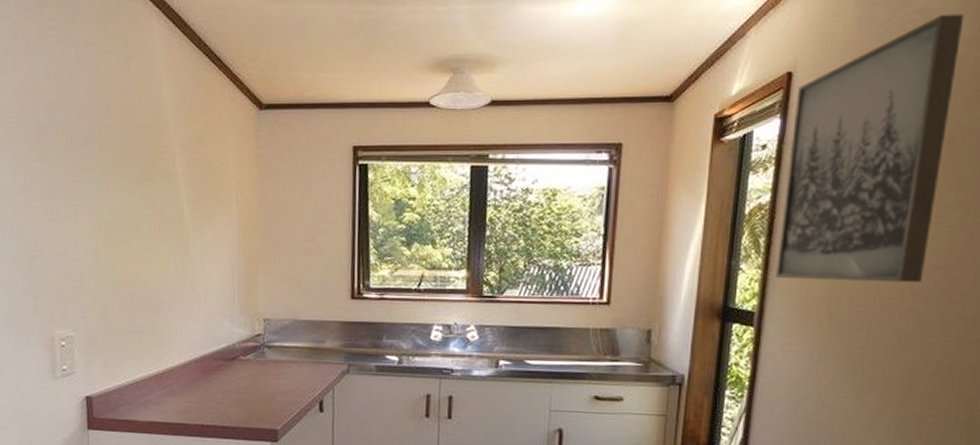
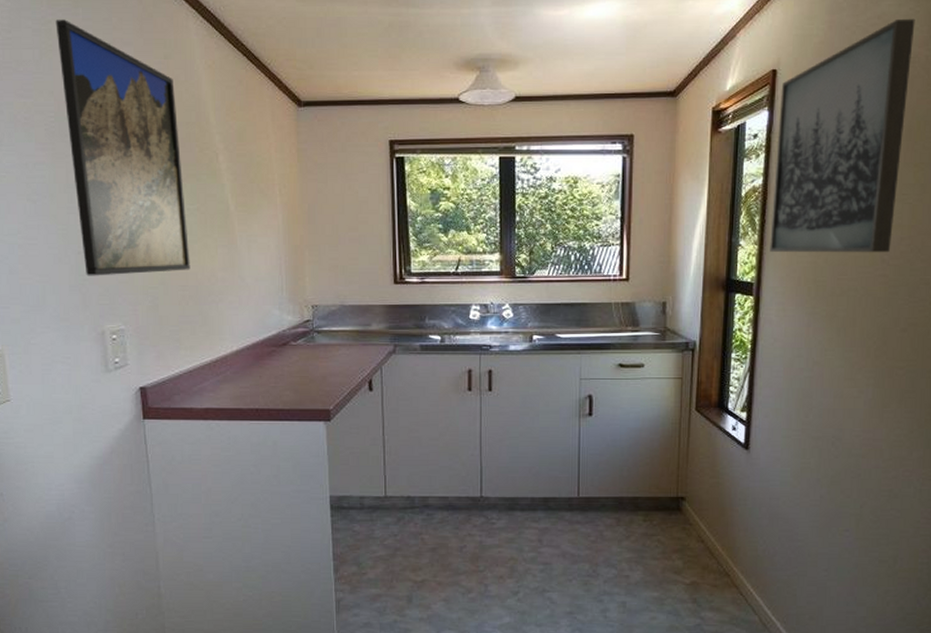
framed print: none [21,19,142,281] -> present [55,19,190,276]

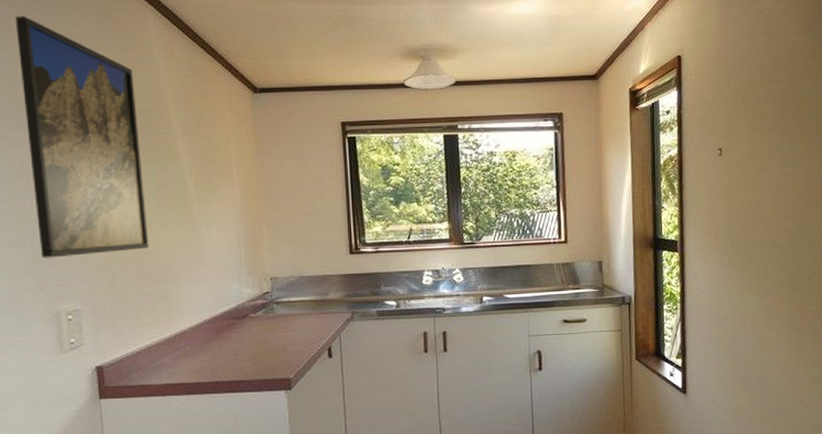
wall art: present [770,18,915,253] -> none [686,13,792,212]

